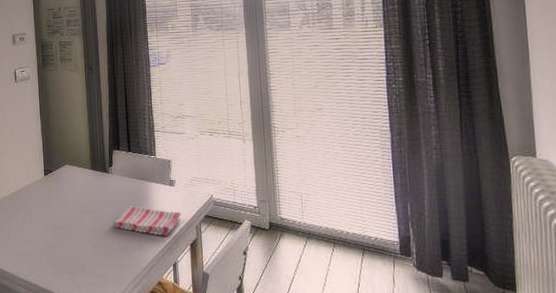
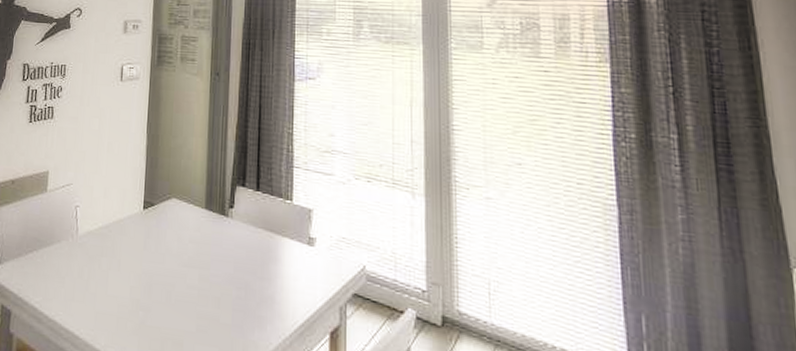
dish towel: present [112,206,181,236] -> none [225,266,320,316]

